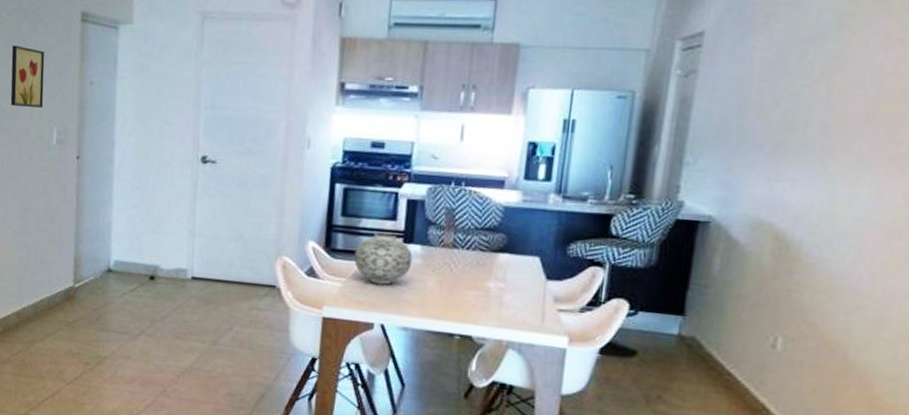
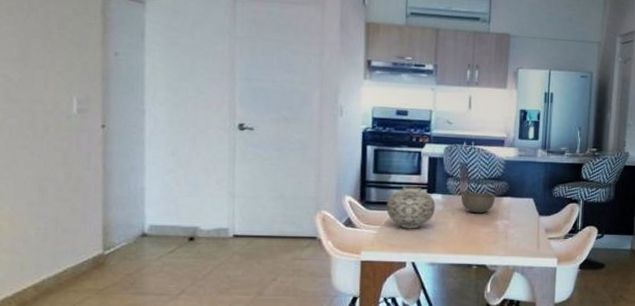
wall art: present [10,45,45,109] -> none [18,13,60,78]
bowl: none [444,244,489,272] -> present [461,192,496,214]

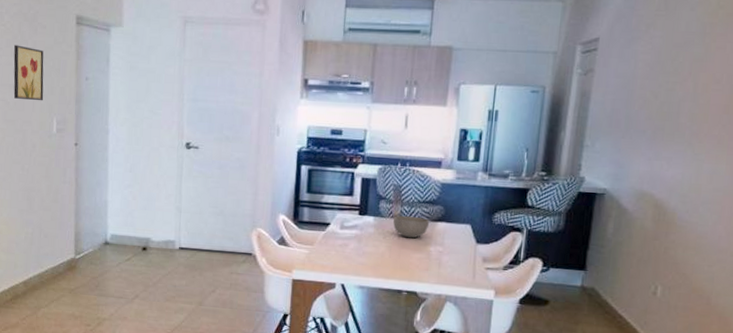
wall art: none [18,13,60,78] -> present [13,45,44,101]
vase: present [386,186,436,229] -> none [318,207,367,251]

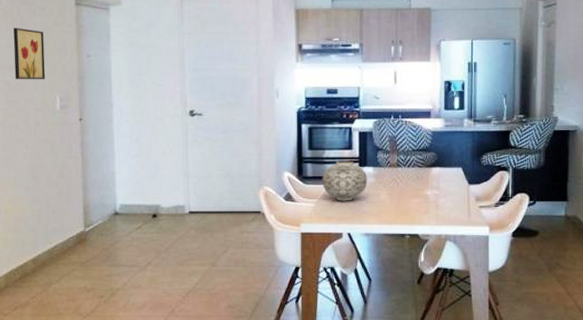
vase: none [318,207,367,251] -> present [322,160,367,201]
bowl: present [393,215,430,239] -> none [392,164,425,185]

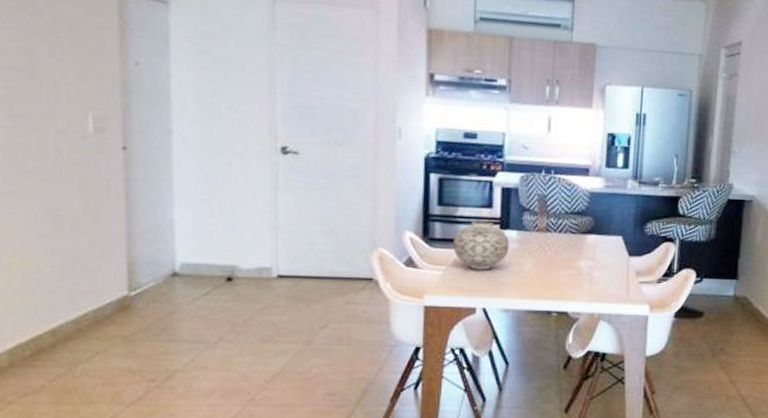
wall art: present [13,28,46,80] -> none [21,14,72,91]

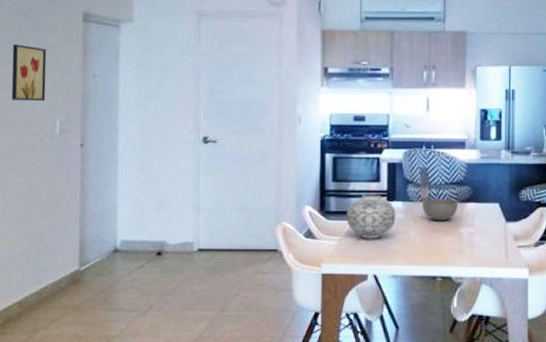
wall art: none [21,14,72,91] -> present [11,44,47,102]
bowl: none [539,228,579,254] -> present [423,198,459,221]

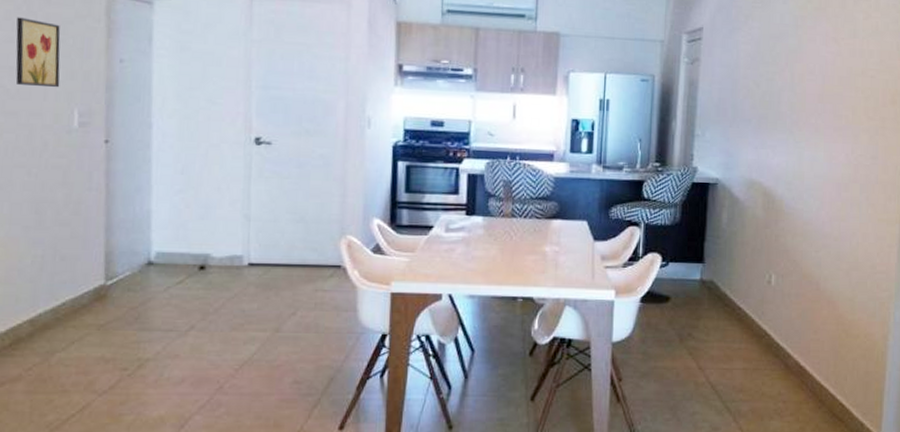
vase: present [346,194,396,239] -> none [420,207,475,256]
bowl: present [423,198,459,221] -> none [505,214,544,239]

